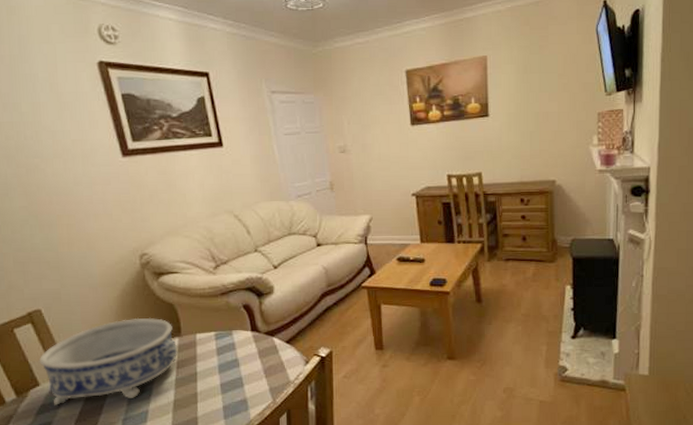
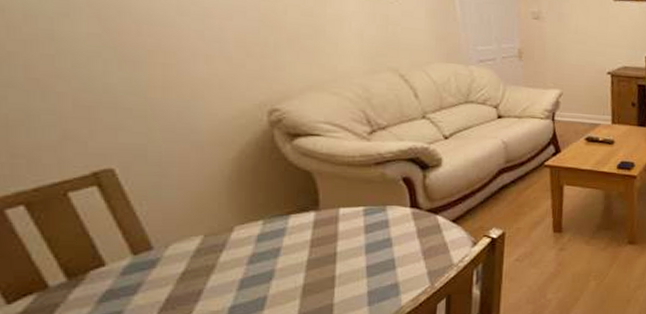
decorative bowl: present [39,317,178,405] -> none [106,186,313,291]

